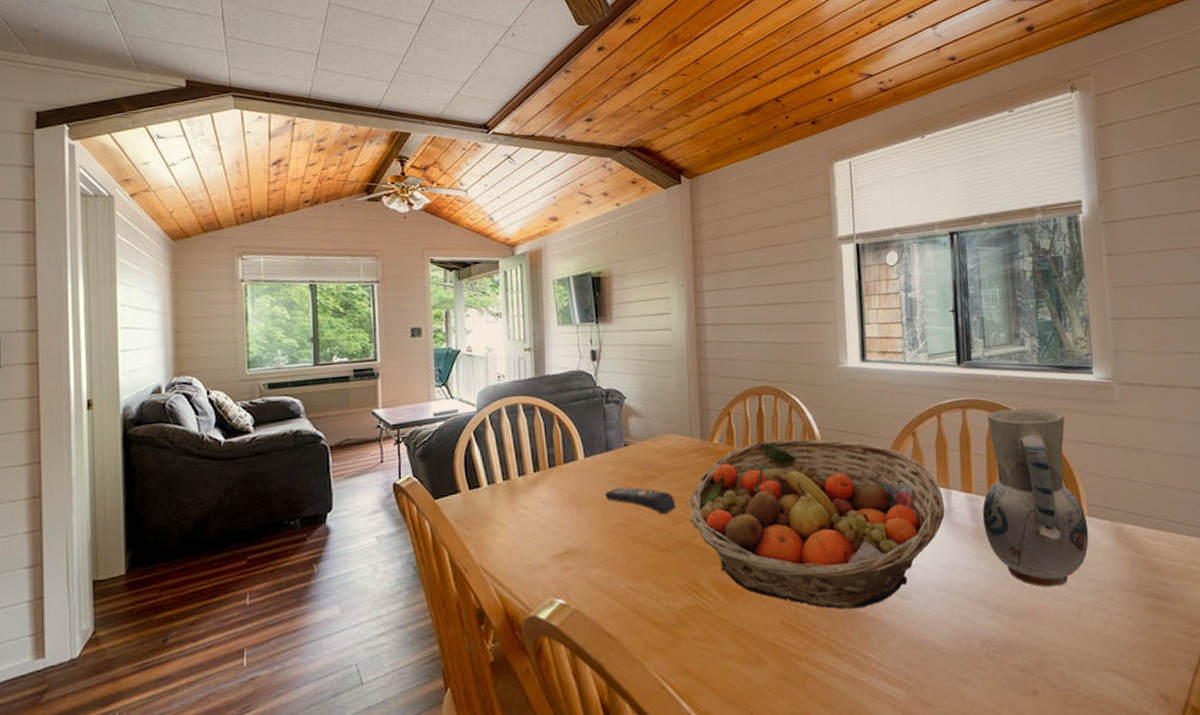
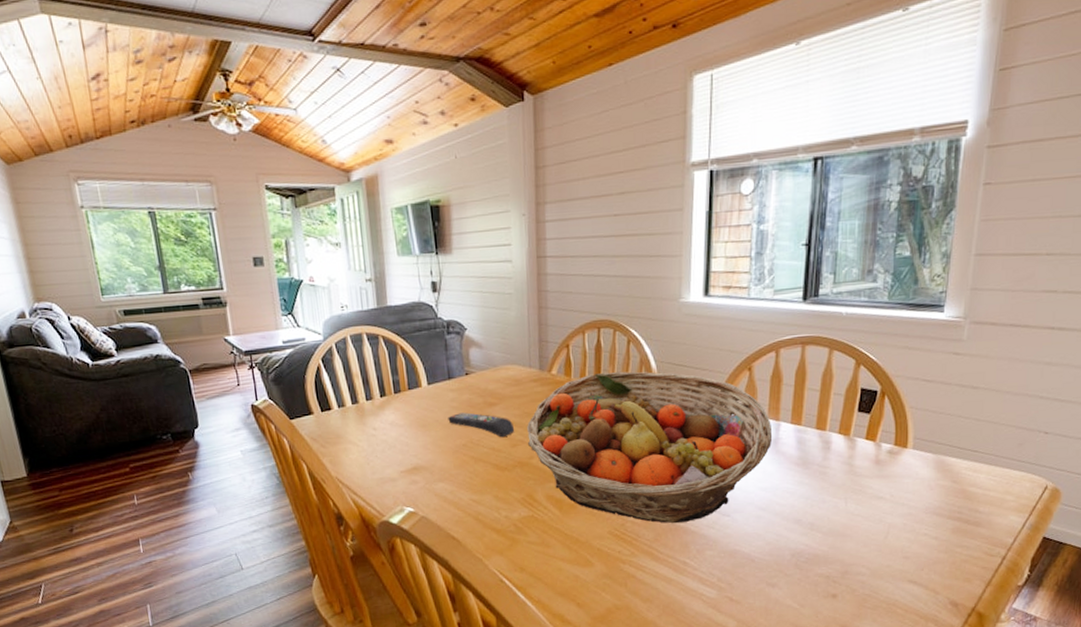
vase: present [982,408,1089,588] -> none [808,345,911,510]

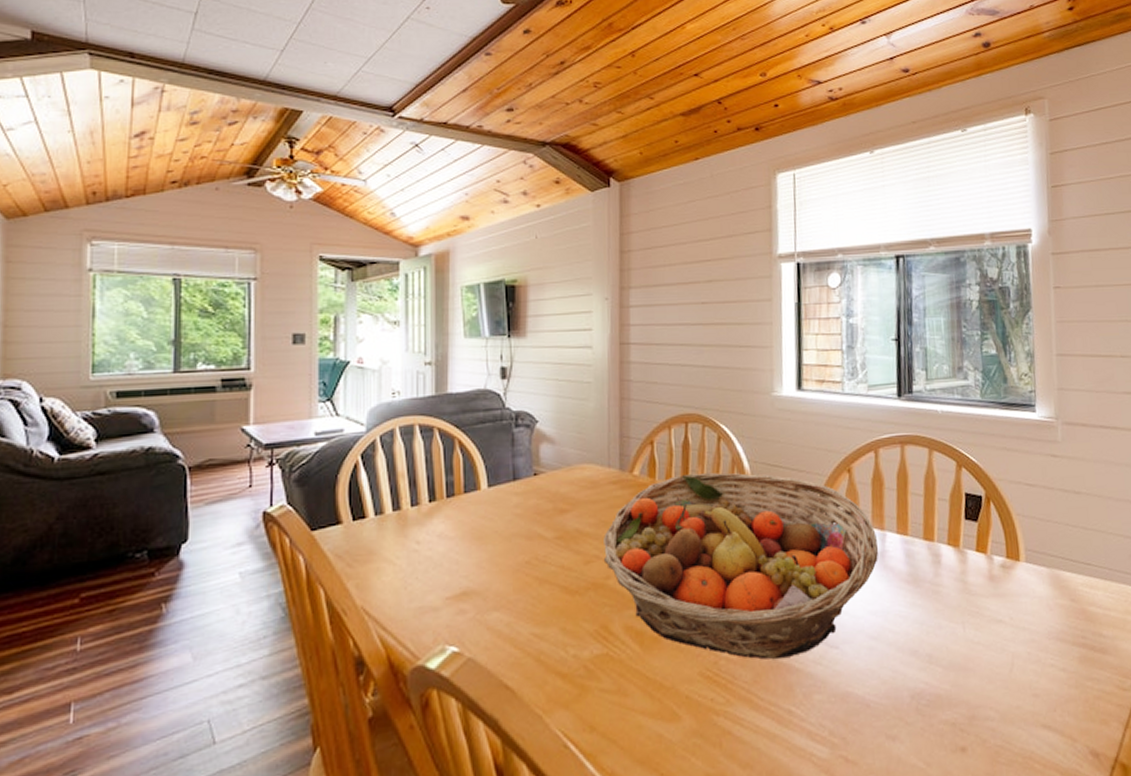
remote control: present [448,412,514,438] -> none [509,521,588,553]

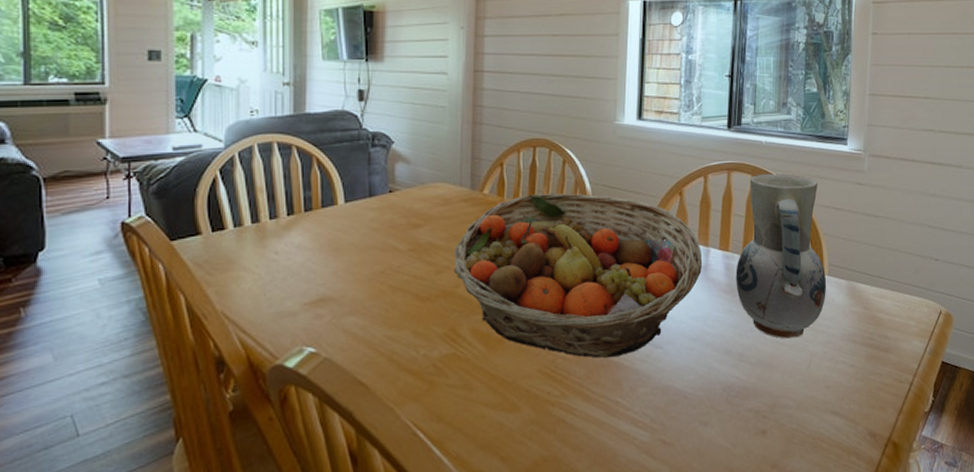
vase: none [917,445,1025,637] -> present [735,173,827,339]

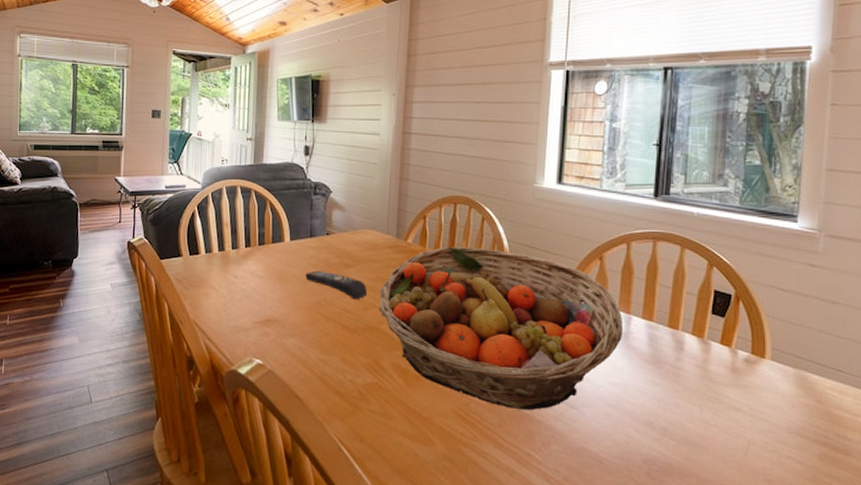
remote control: none [365,234,439,264] -> present [305,271,367,300]
vase: present [735,173,827,339] -> none [660,245,769,422]

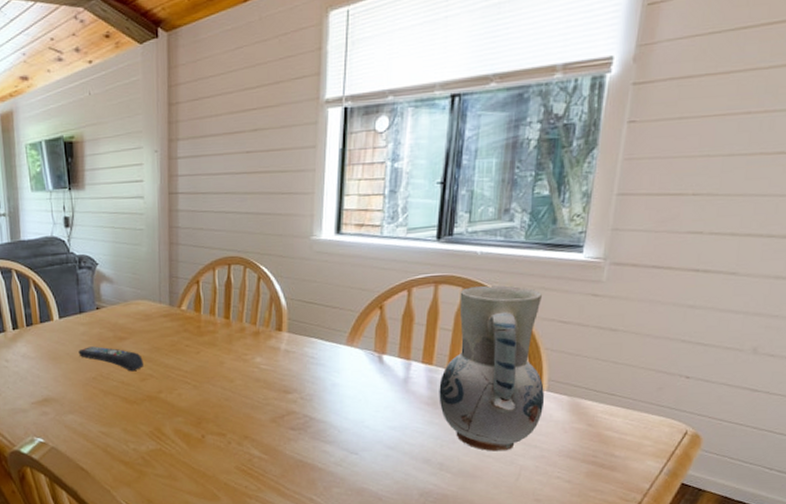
fruit basket: present [379,246,624,410] -> none [156,308,403,460]
vase: none [660,245,769,422] -> present [439,285,545,452]

